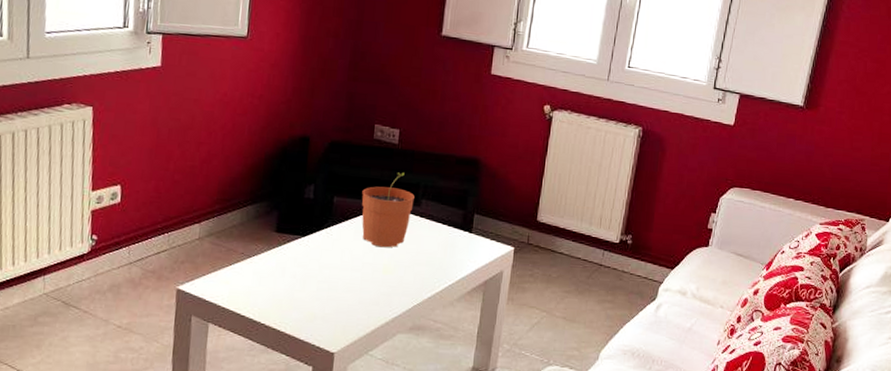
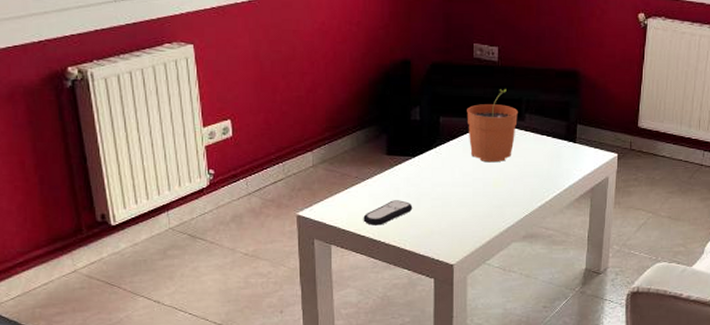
remote control: none [245,280,298,306] -> present [363,200,413,225]

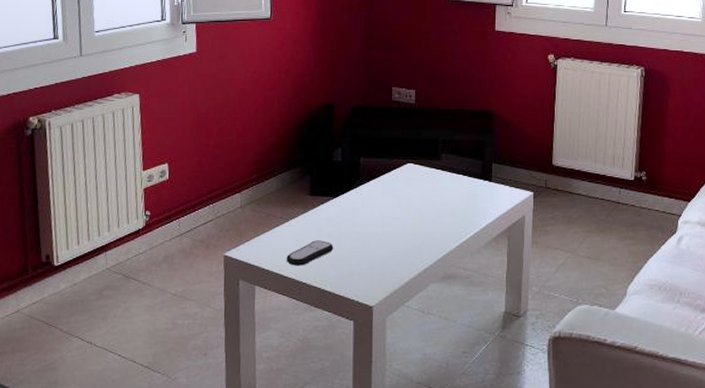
plant pot: present [467,89,518,163] -> none [386,130,435,202]

